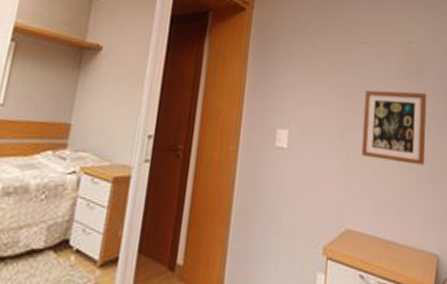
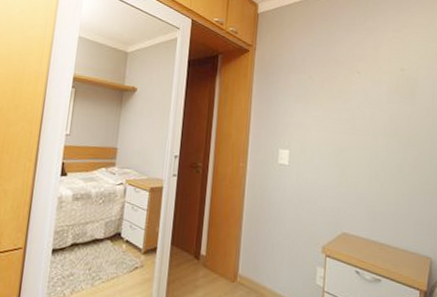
picture frame: present [361,90,427,166] -> none [356,114,420,180]

